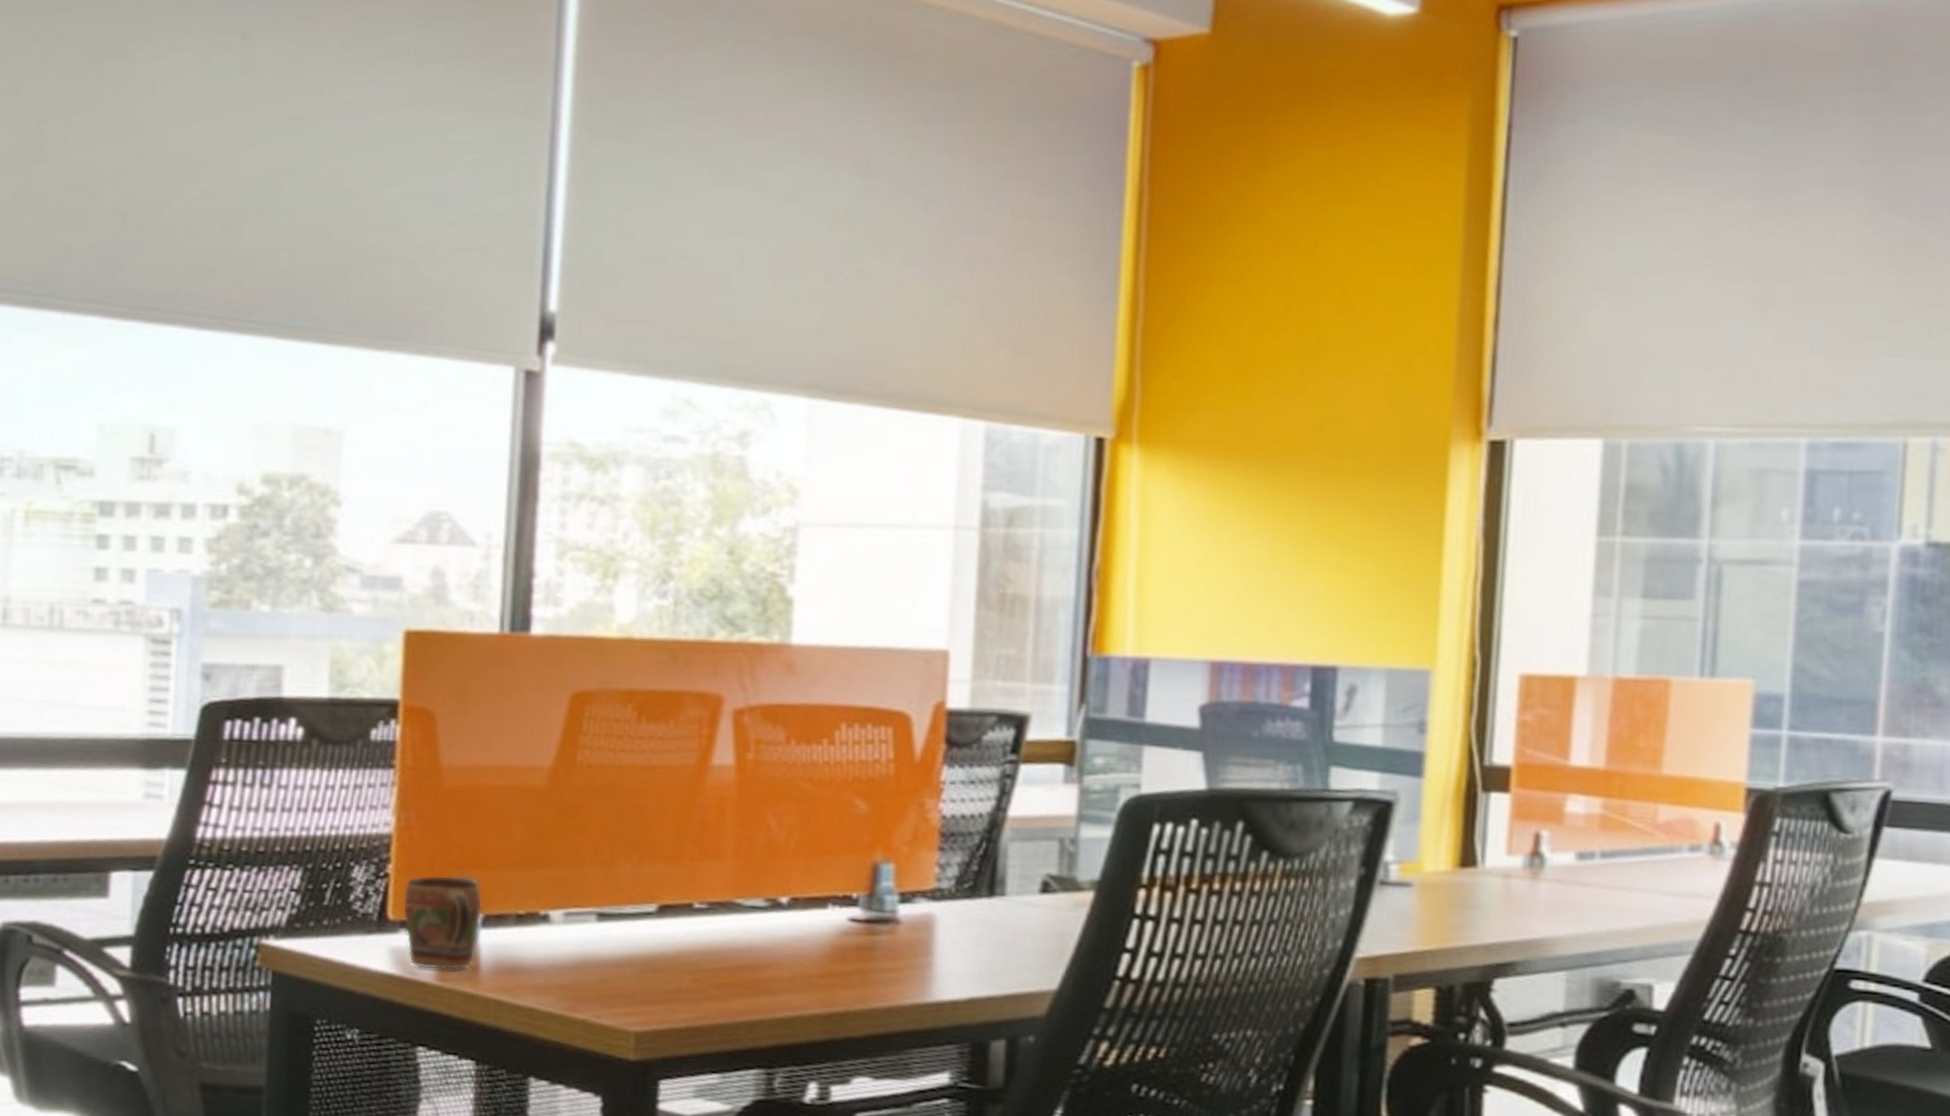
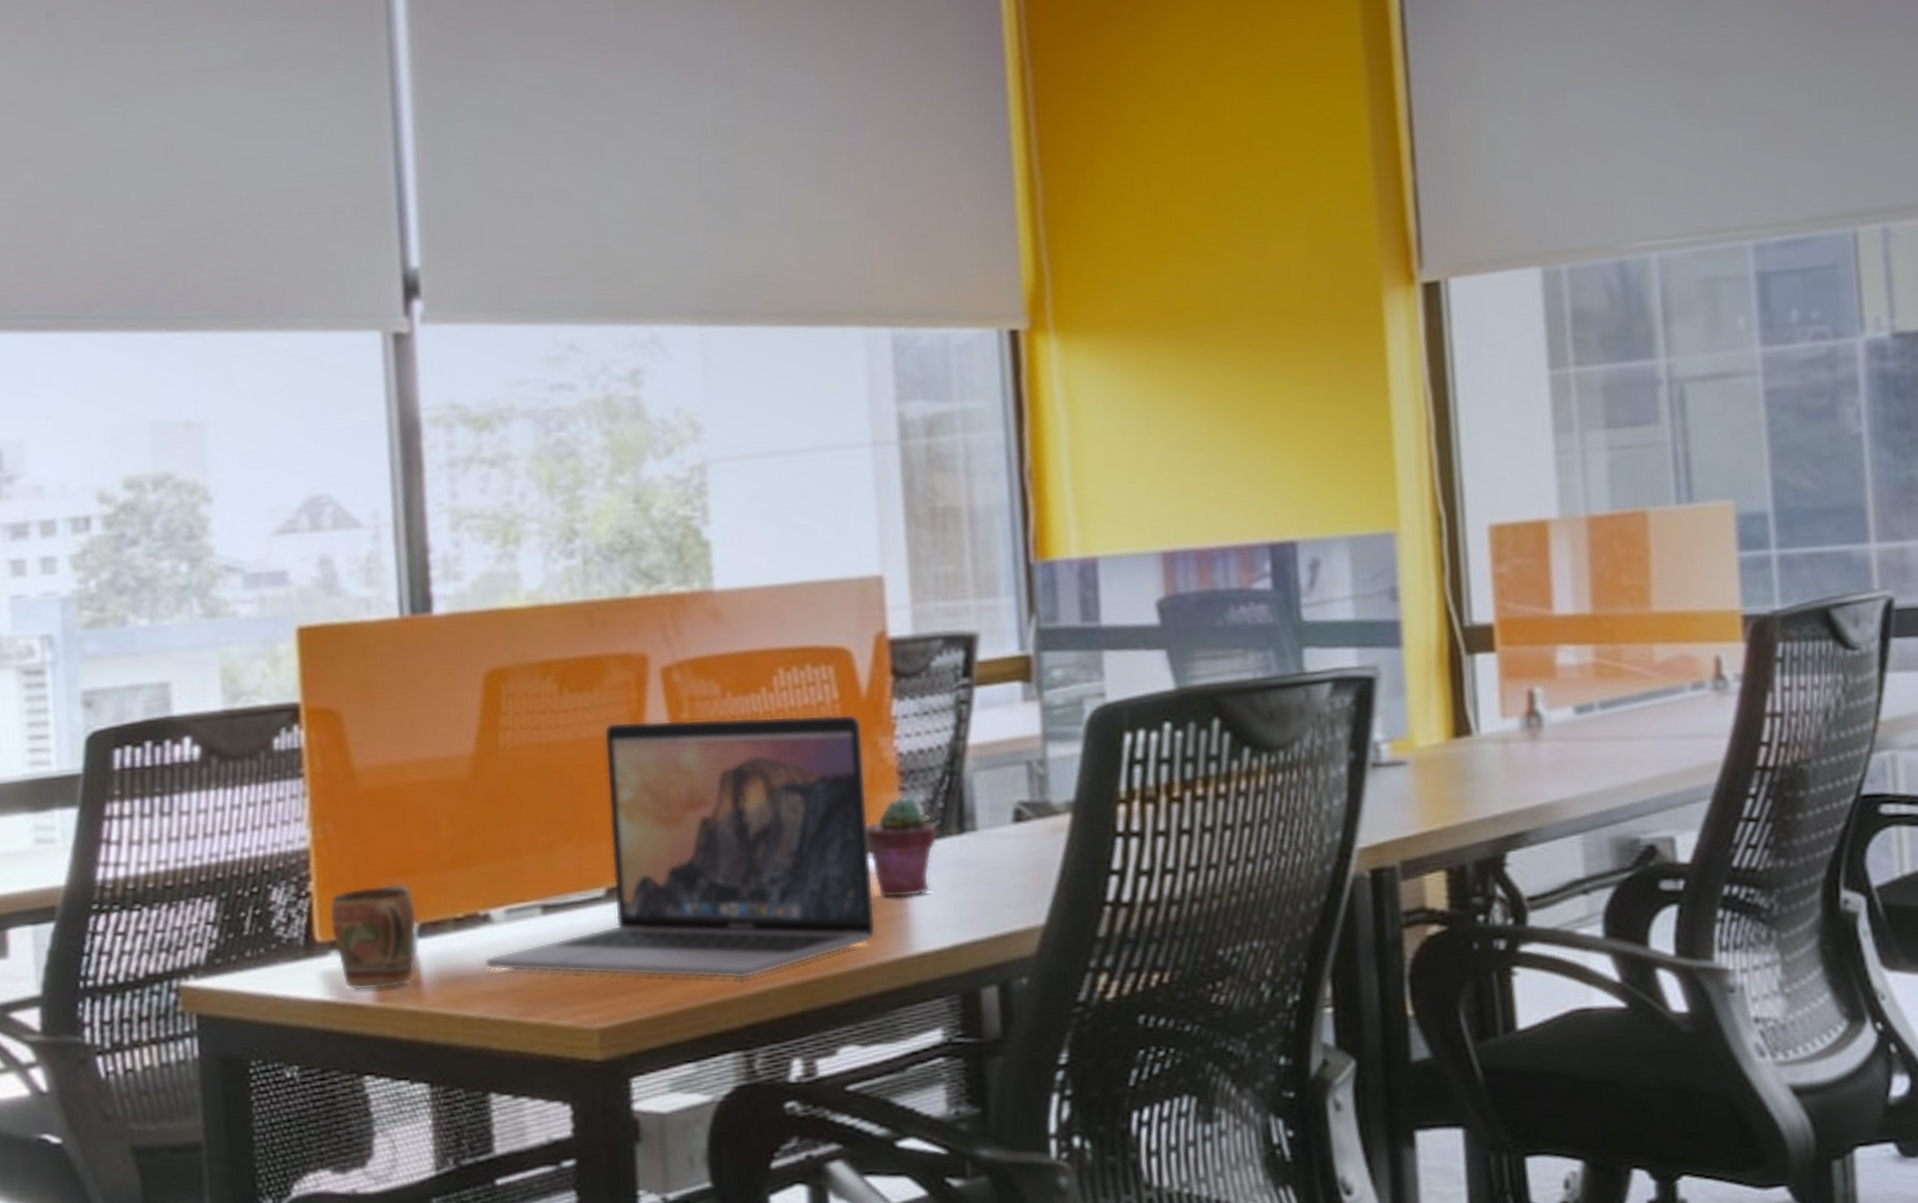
laptop: none [539,754,912,1004] -> present [484,714,876,980]
potted succulent: none [903,857,969,949] -> present [866,797,938,898]

